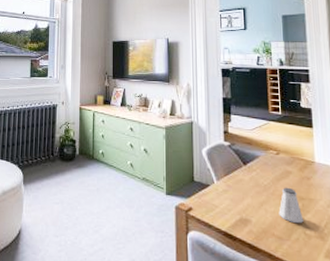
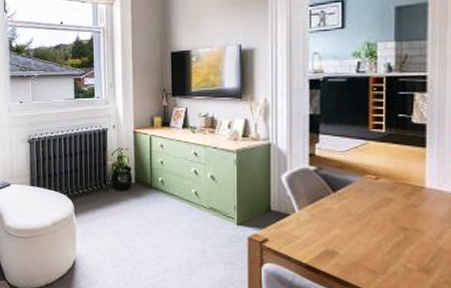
saltshaker: present [279,187,304,224] -> none [374,216,405,257]

